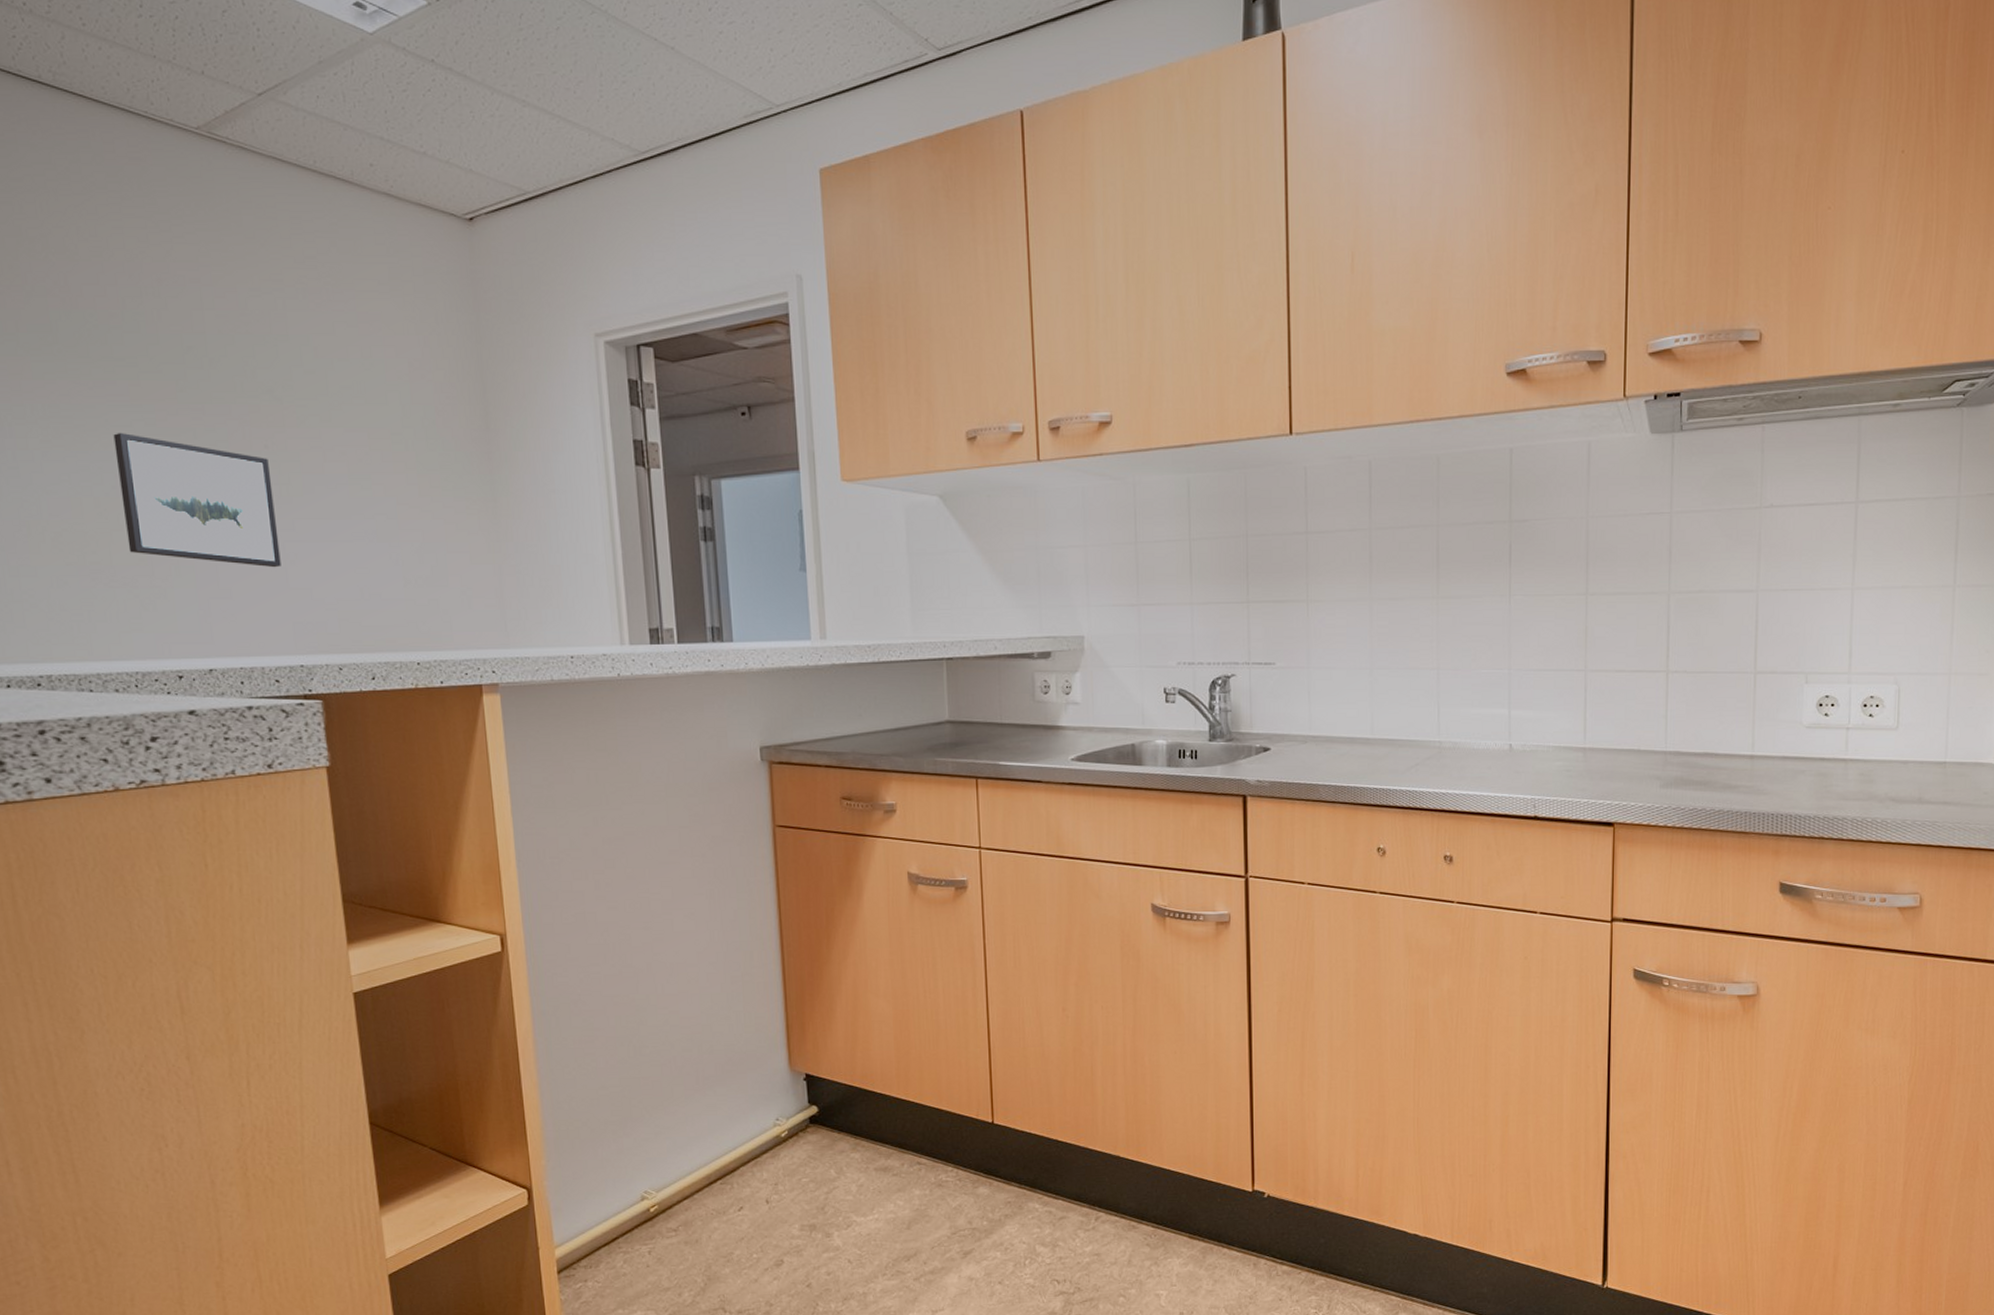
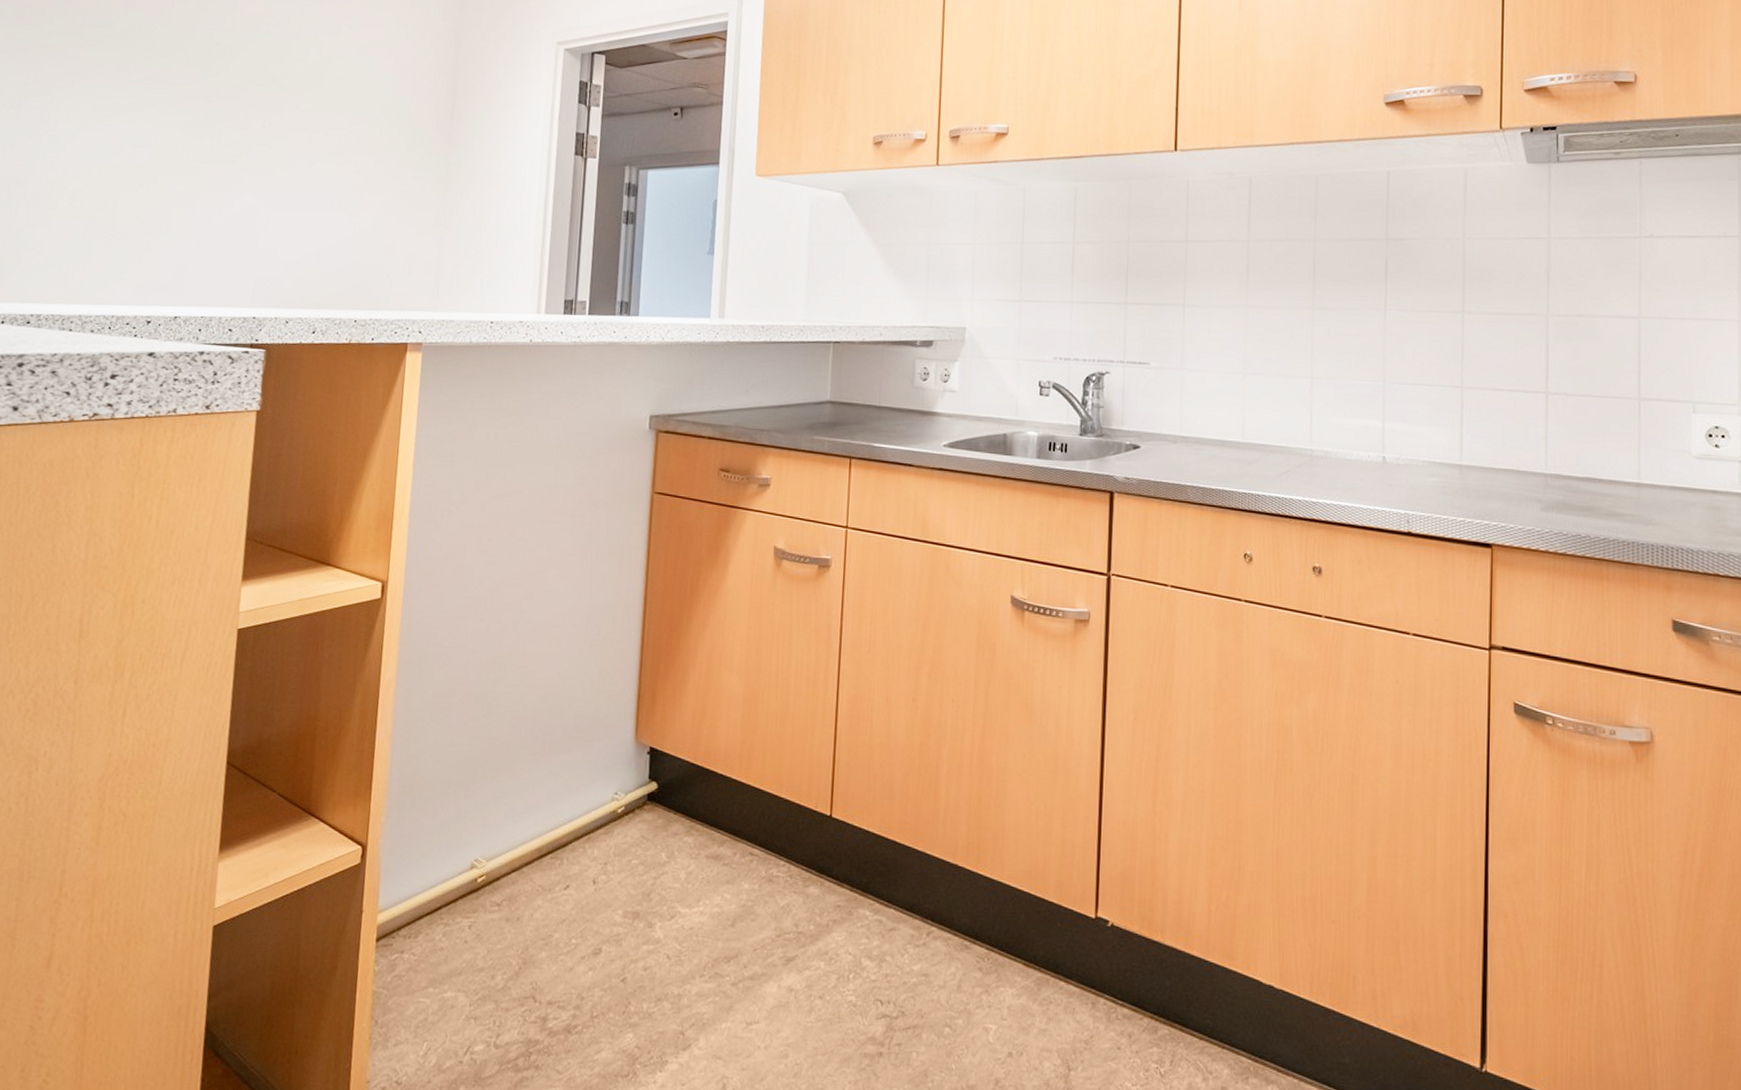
wall art: present [113,433,281,568] -> none [130,111,263,230]

